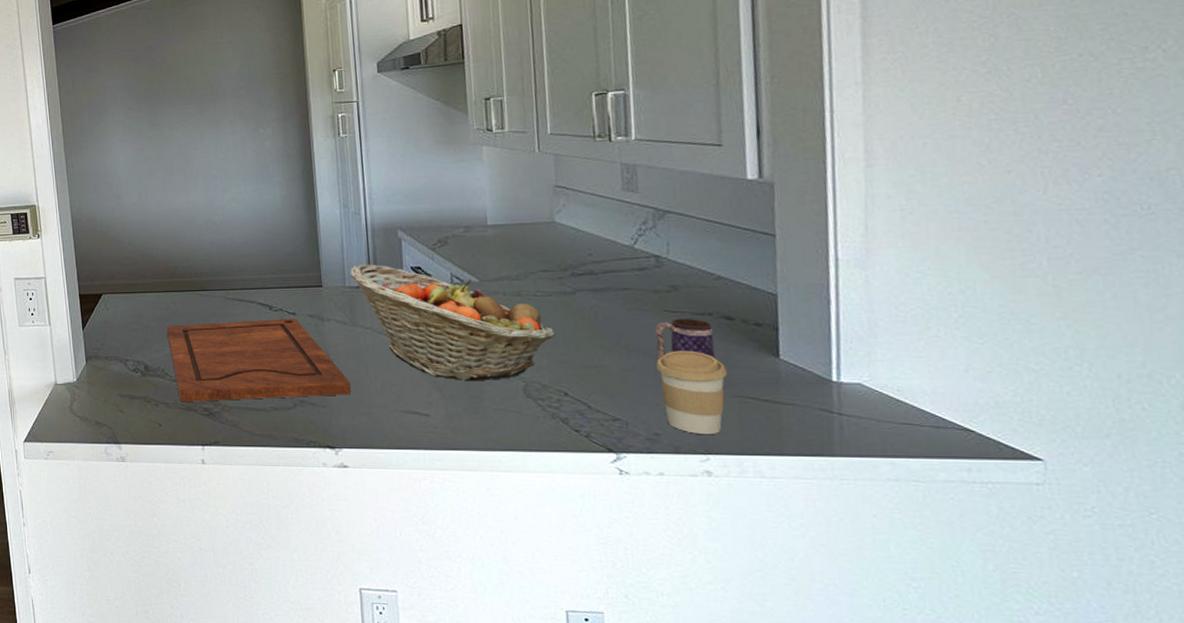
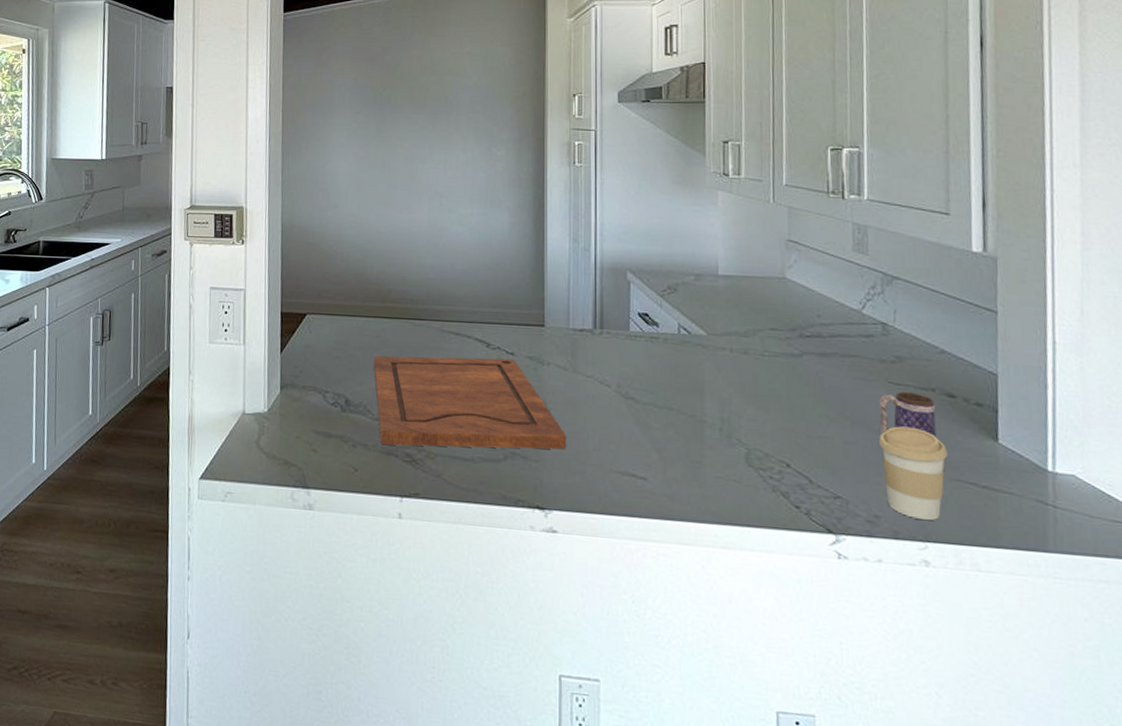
fruit basket: present [350,264,556,382] -> none [575,305,781,444]

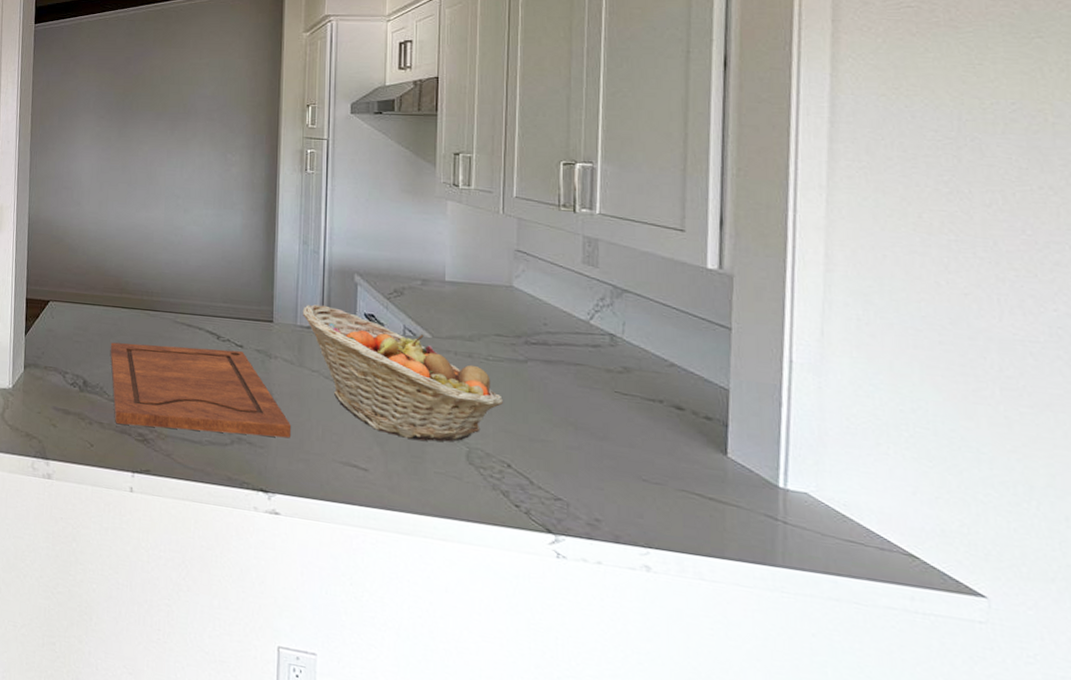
fruit basket: none [575,305,781,444] -> present [302,304,504,442]
mug: present [879,391,936,438] -> none [604,401,662,448]
coffee cup: present [879,426,949,521] -> none [603,434,674,528]

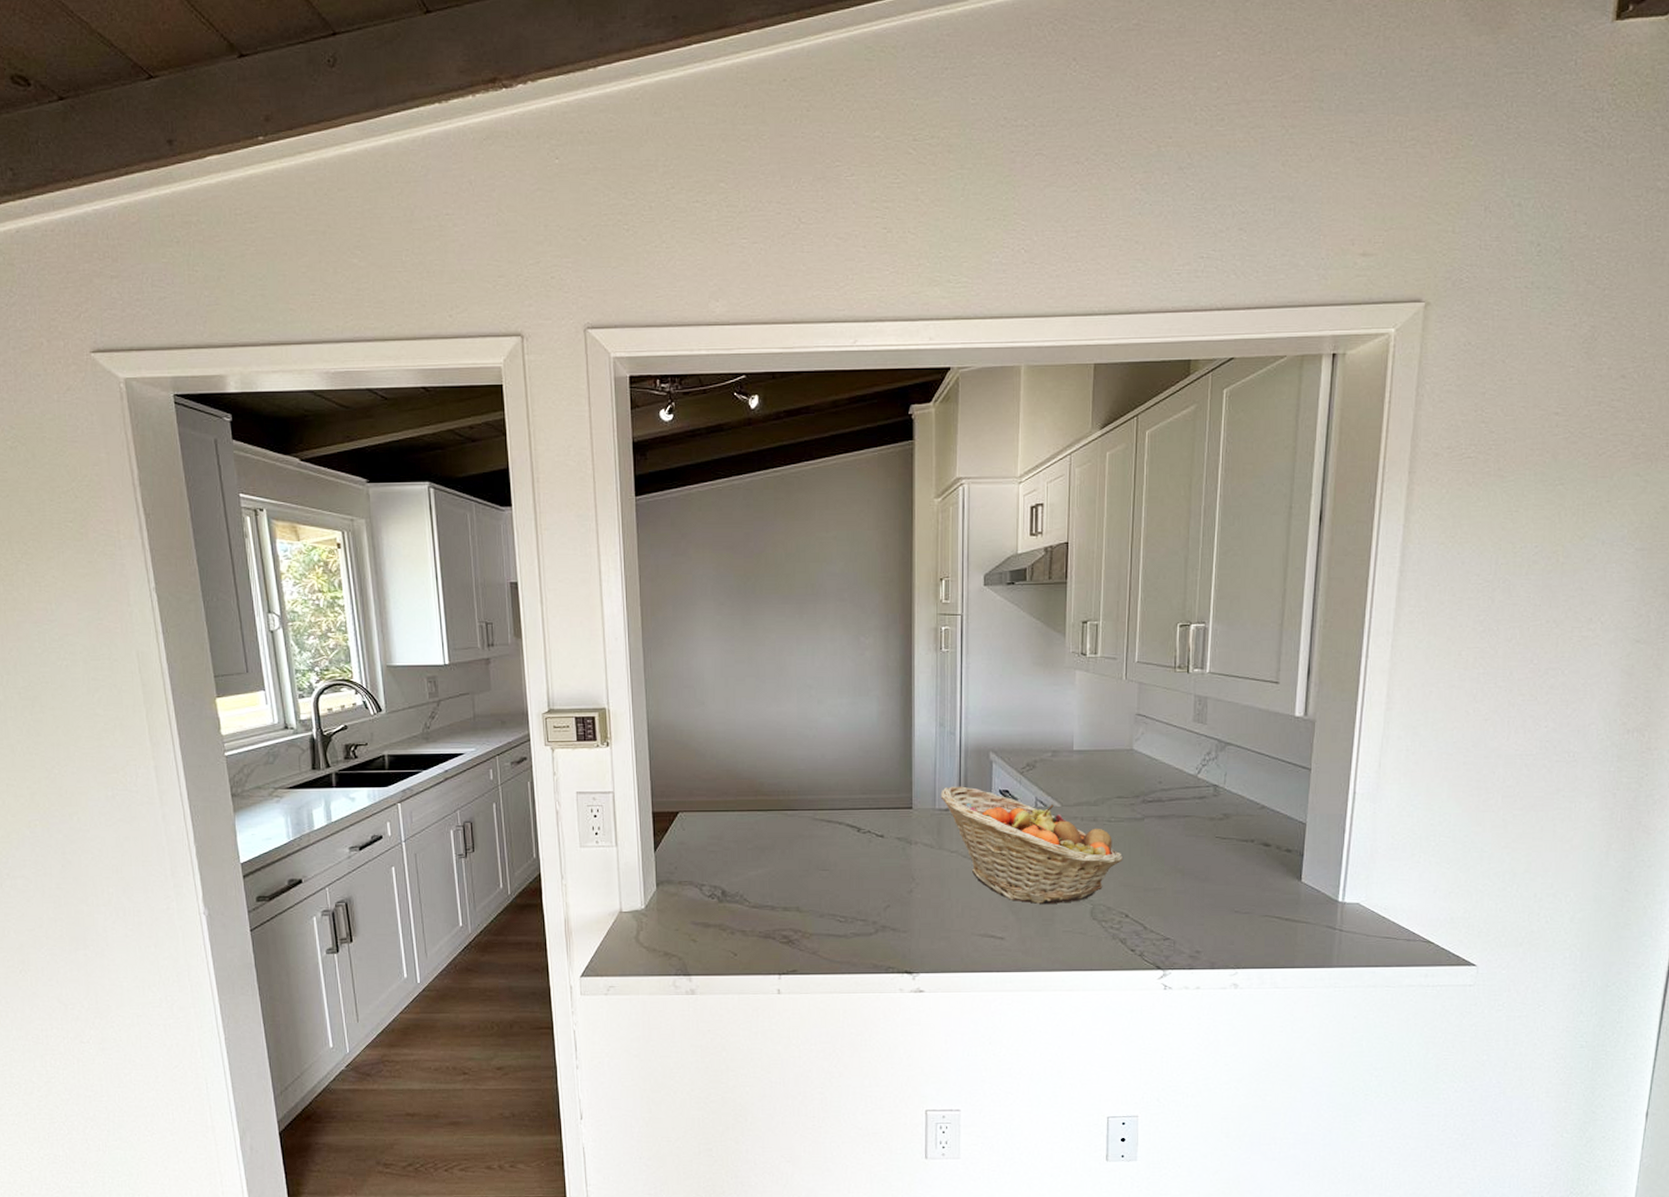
cutting board: present [110,342,292,438] -> none [748,841,933,930]

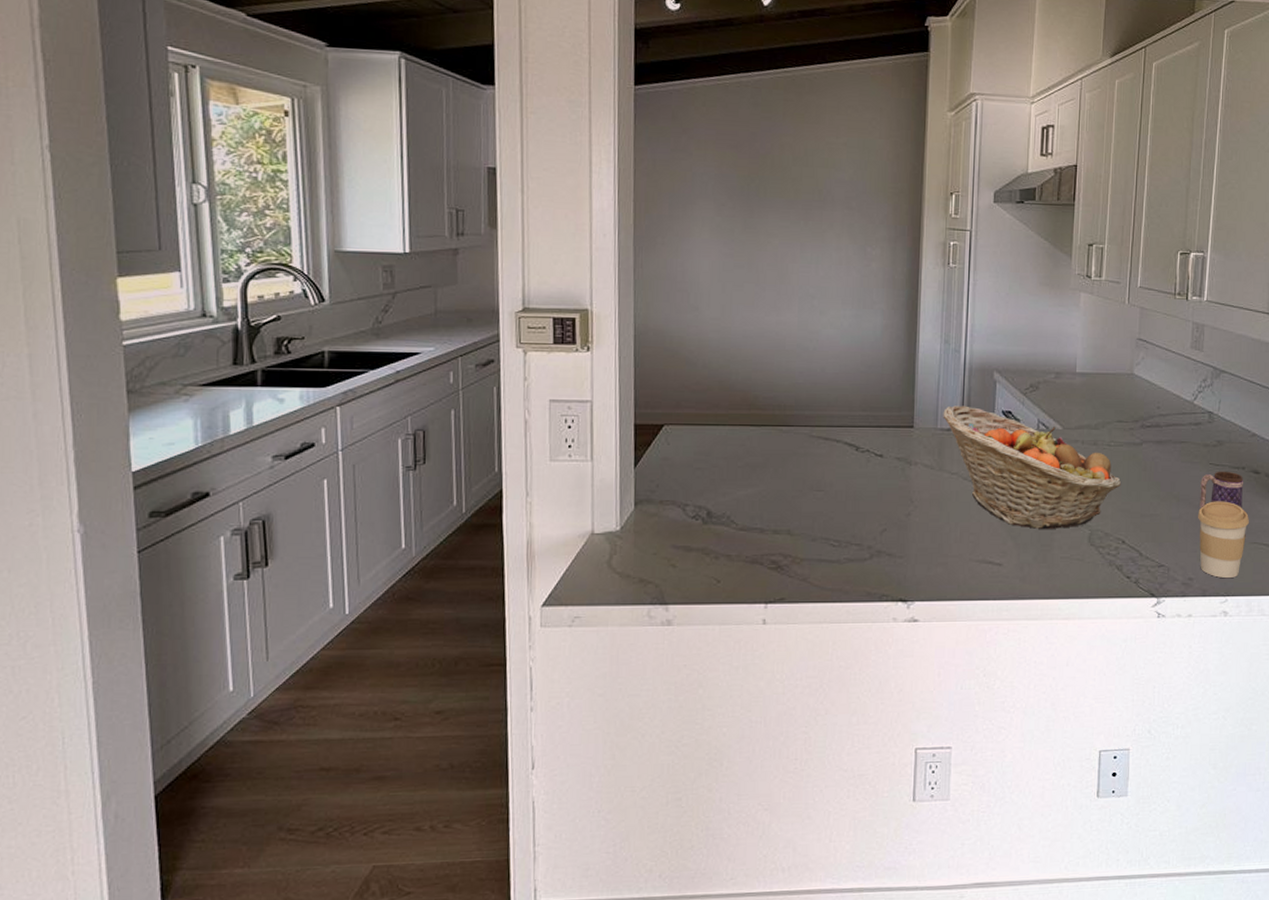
coffee cup: none [1205,874,1260,952] -> present [1198,501,1250,579]
mug: none [1206,844,1252,882] -> present [1200,471,1243,509]

